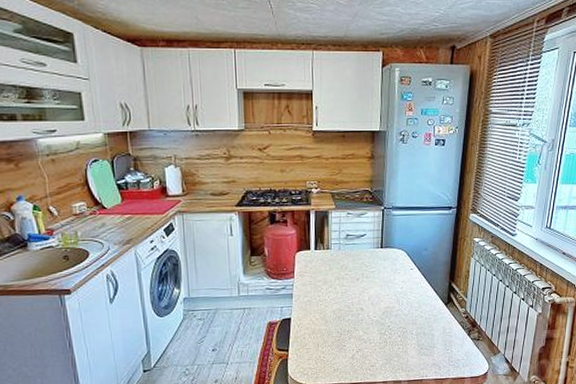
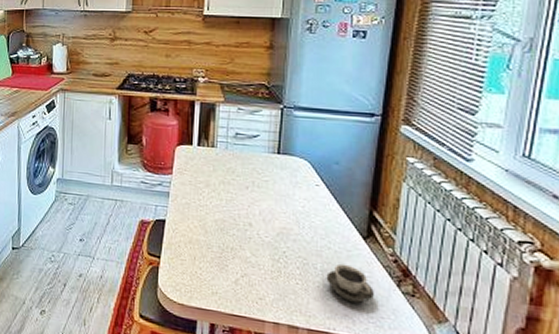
cup: none [420,326,453,354] -> present [326,263,374,304]

